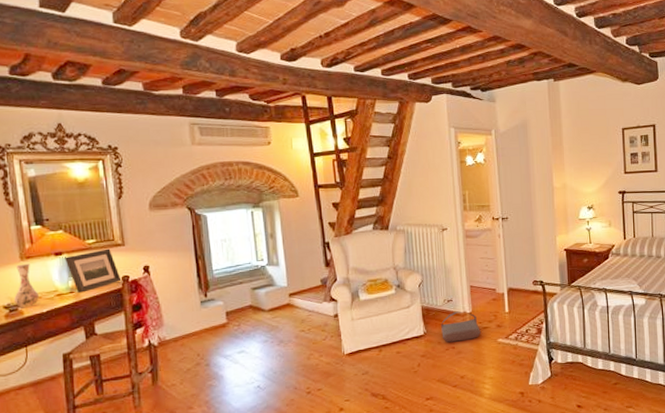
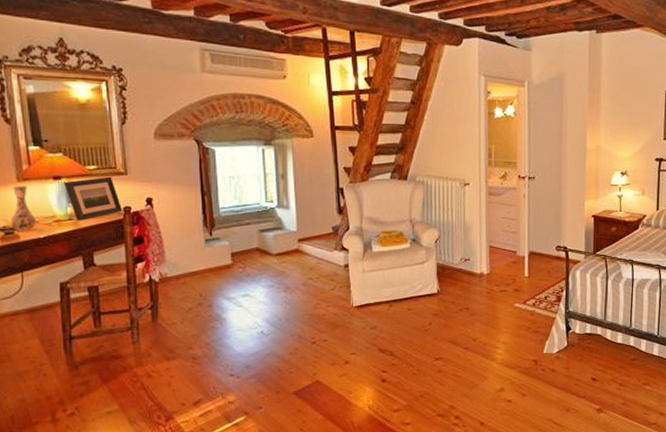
bag: present [441,311,481,343] -> none [456,271,497,303]

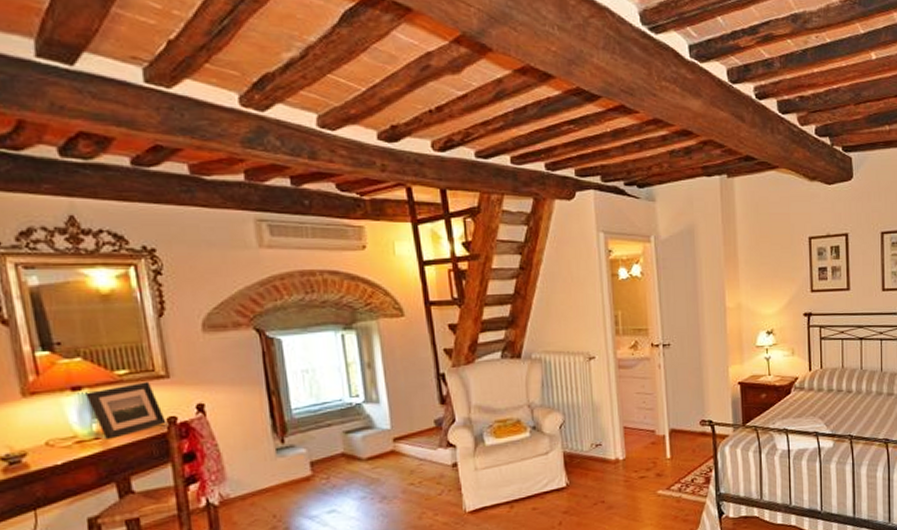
vase: present [10,185,37,232] -> none [15,401,53,460]

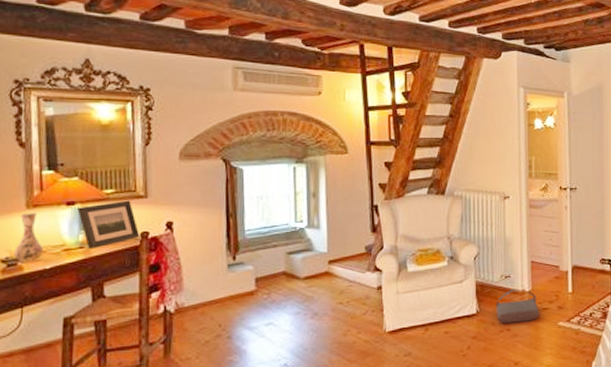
vase: none [15,401,53,460] -> present [14,213,44,263]
bag: none [587,457,636,496] -> present [496,289,540,323]

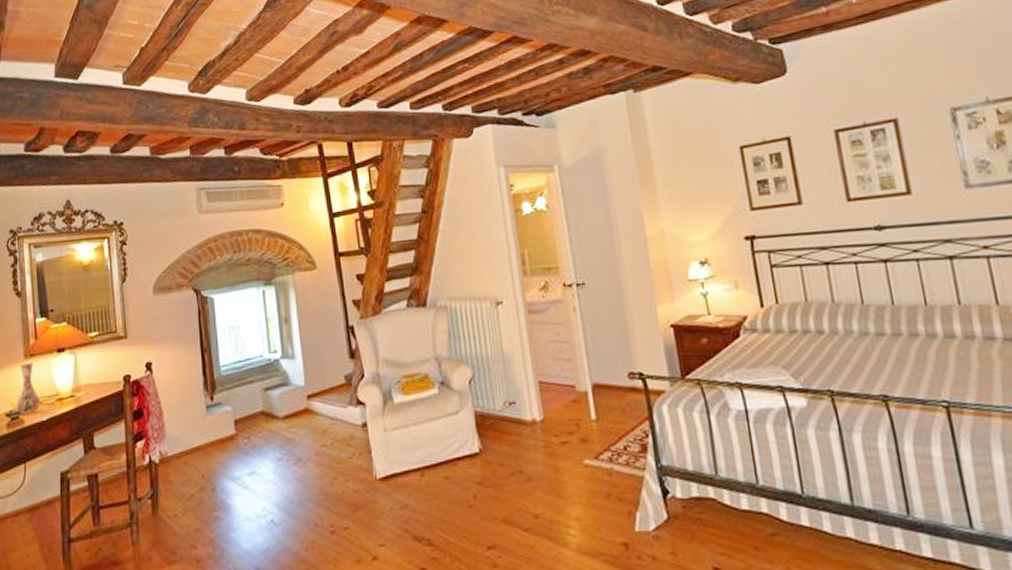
picture frame: present [77,200,140,249] -> none [67,342,123,397]
bag: present [496,289,540,323] -> none [502,418,558,464]

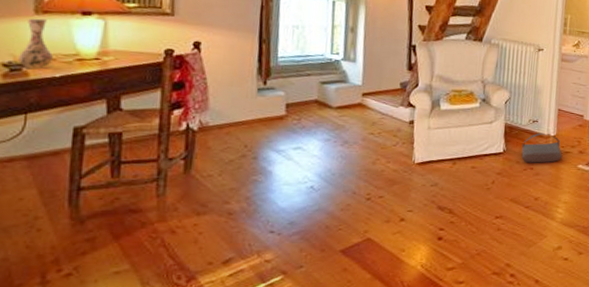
bag: none [502,418,558,464] -> present [521,132,562,163]

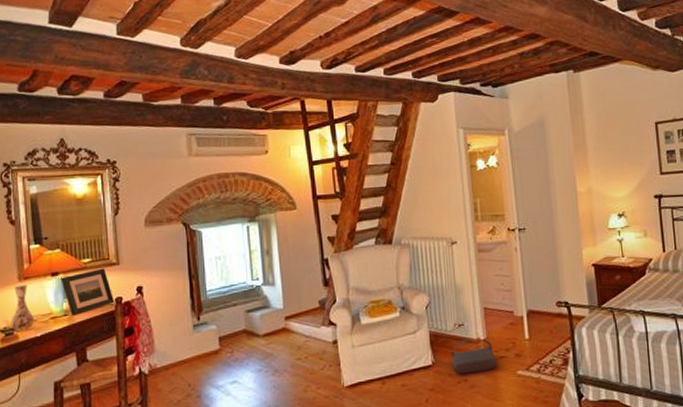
picture frame: none [94,16,164,61] -> present [61,268,115,316]

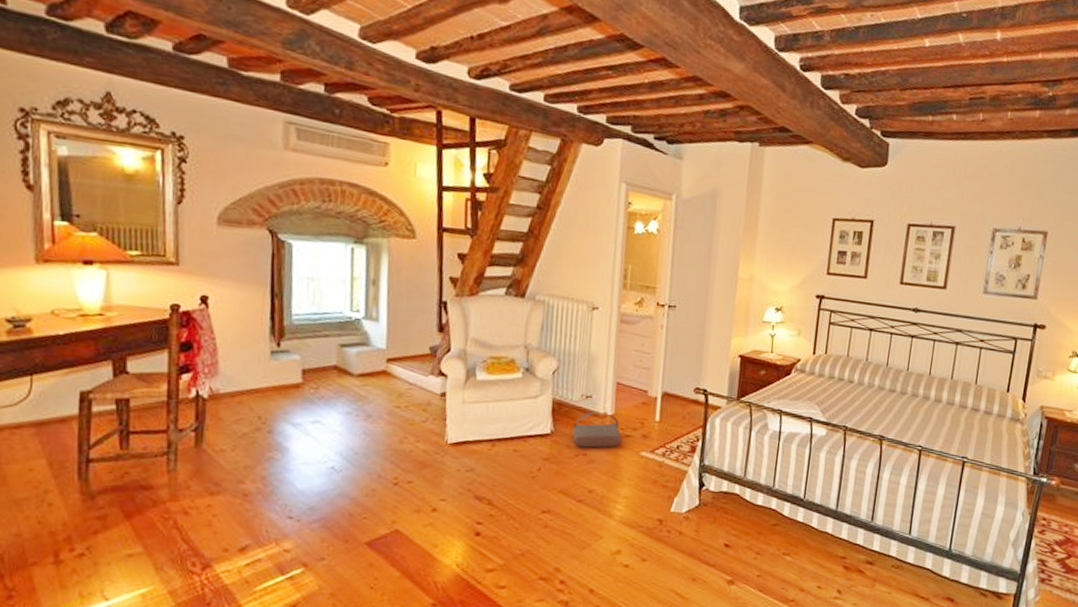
vase: present [11,284,35,332] -> none [22,267,57,326]
picture frame: present [61,268,115,316] -> none [96,265,170,317]

